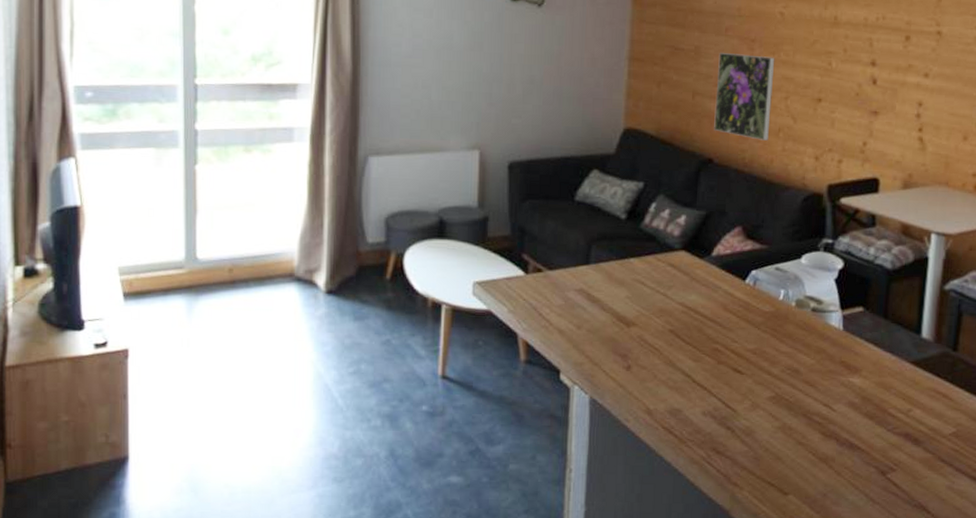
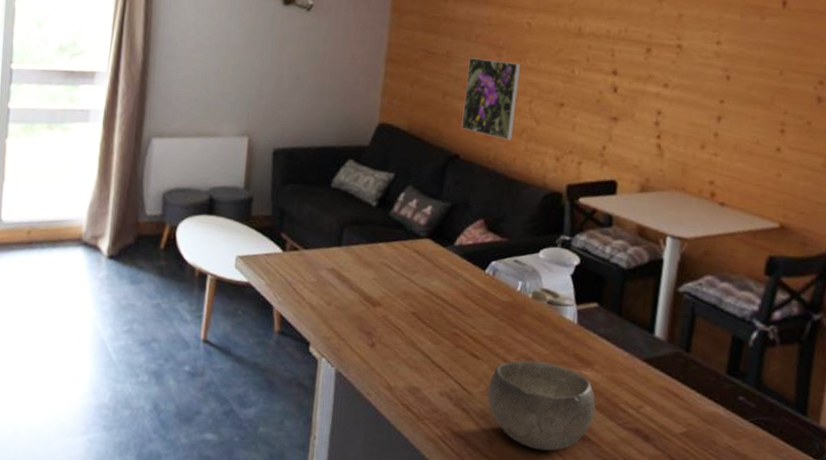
bowl: none [753,371,864,463] -> present [487,360,596,451]

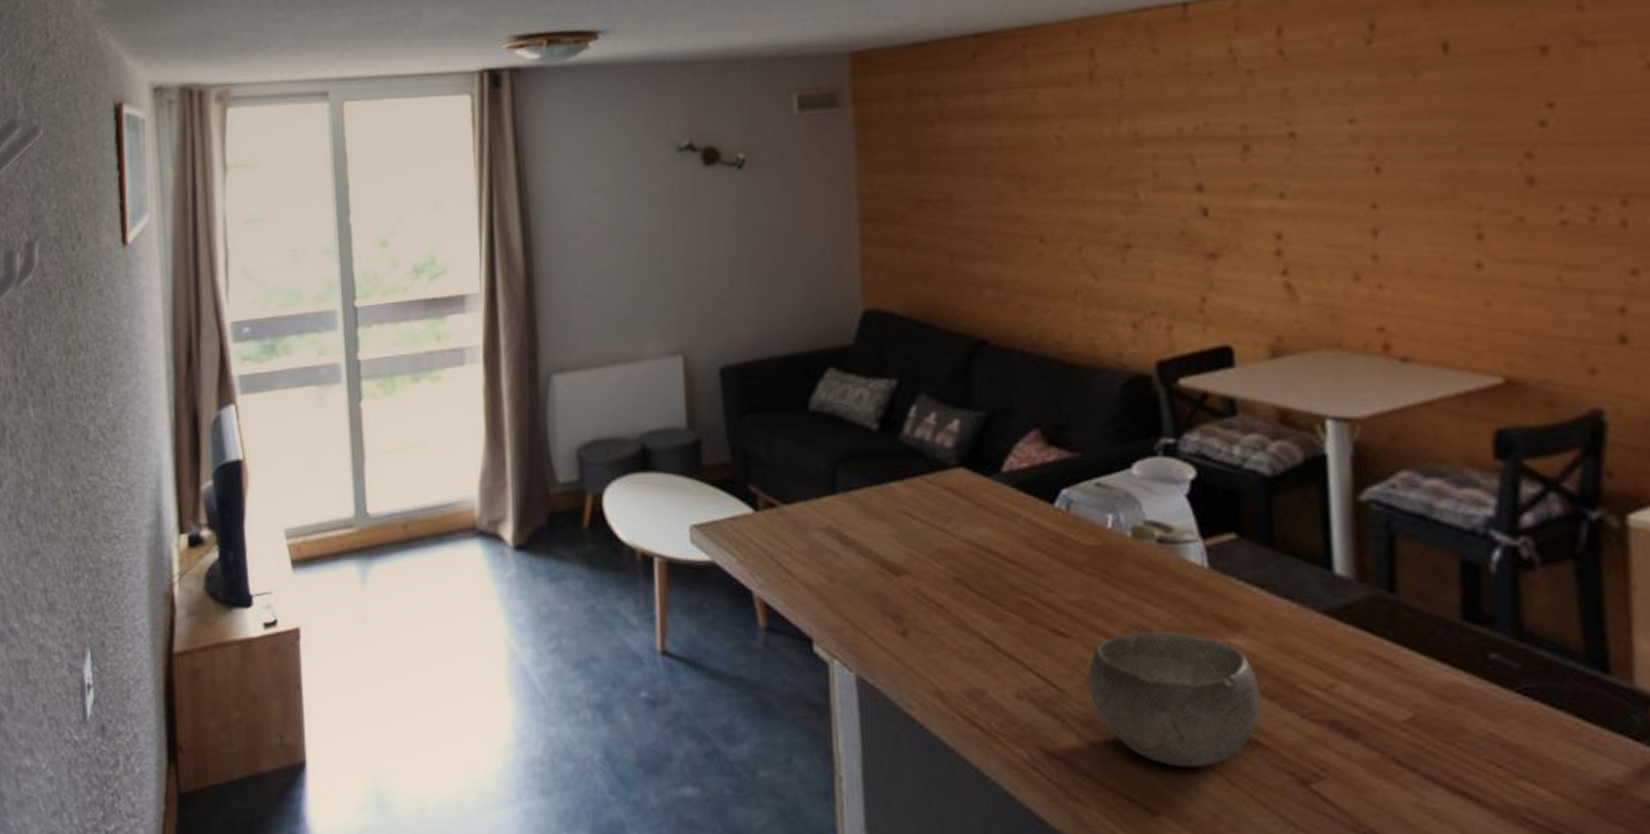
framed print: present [461,58,521,140] -> none [978,196,1062,309]

